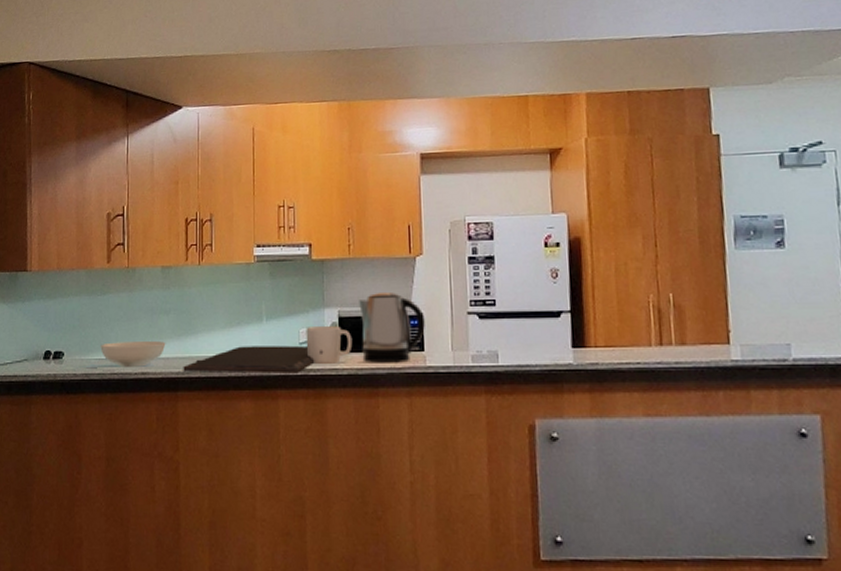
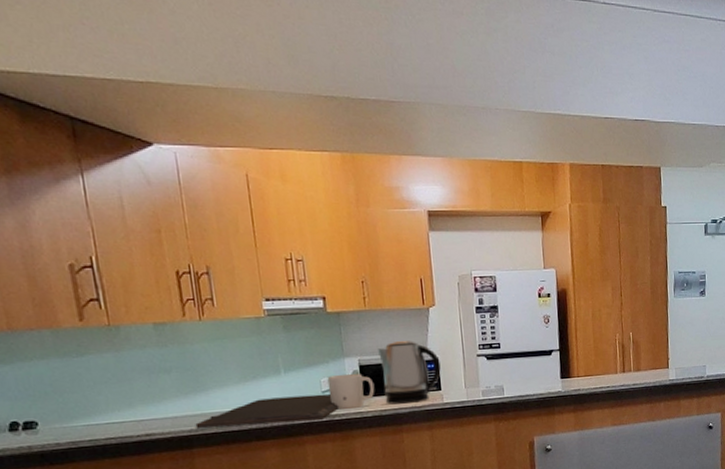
bowl: present [100,341,166,367] -> none [86,400,172,431]

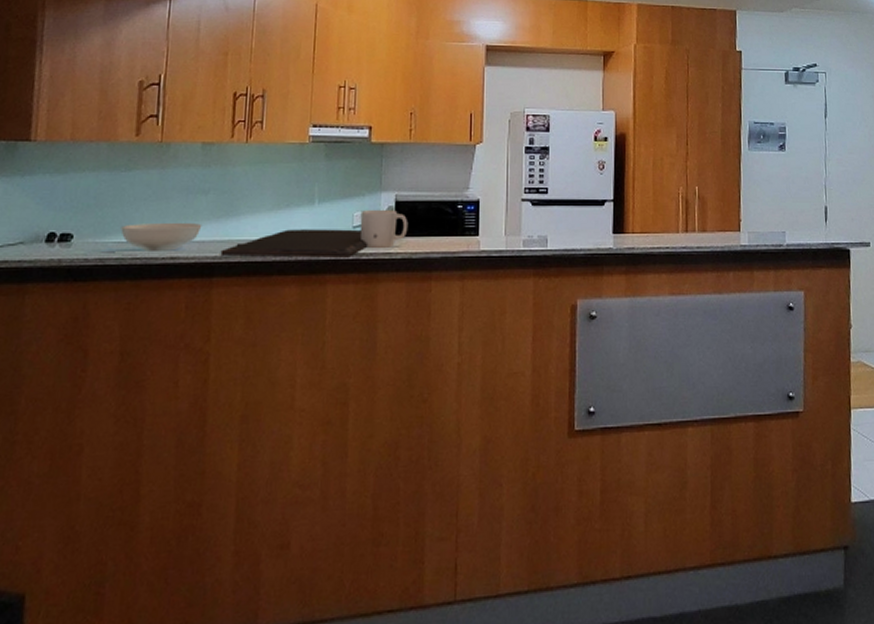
bowl: none [86,400,172,431] -> present [121,223,202,251]
kettle: present [378,341,441,405] -> none [417,178,481,249]

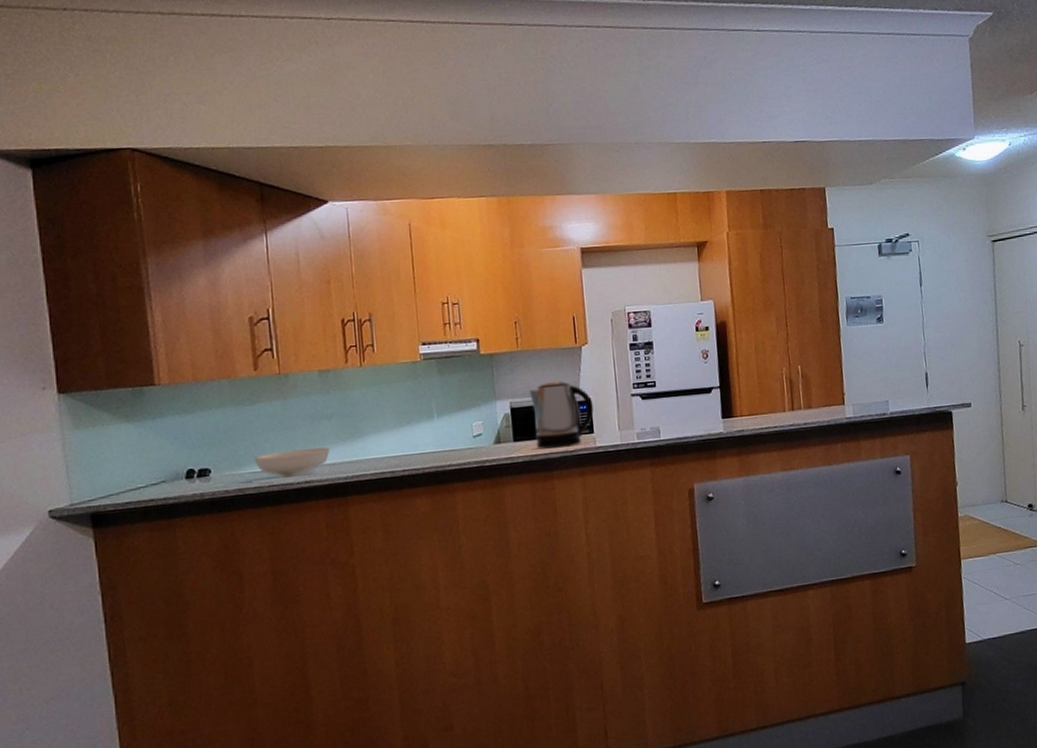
cutting board: present [220,229,369,259] -> none [351,438,490,476]
mug: present [359,209,409,249] -> none [478,417,526,456]
kettle: none [417,178,481,249] -> present [530,381,594,449]

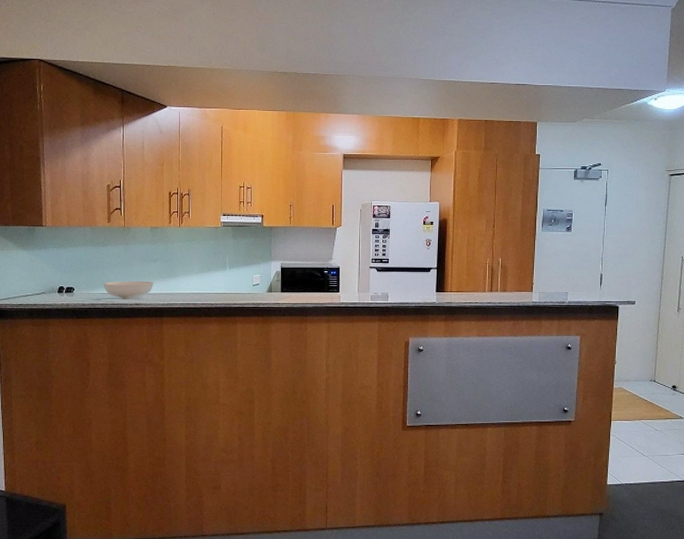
kettle: present [530,381,594,449] -> none [296,252,341,301]

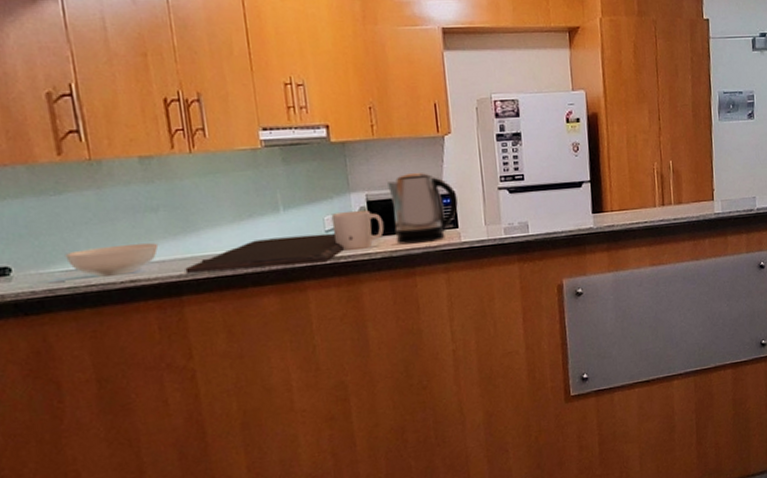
cutting board: none [167,286,264,307] -> present [185,233,345,274]
mug: none [257,273,290,301] -> present [331,210,385,252]
kettle: none [296,252,341,301] -> present [388,173,458,245]

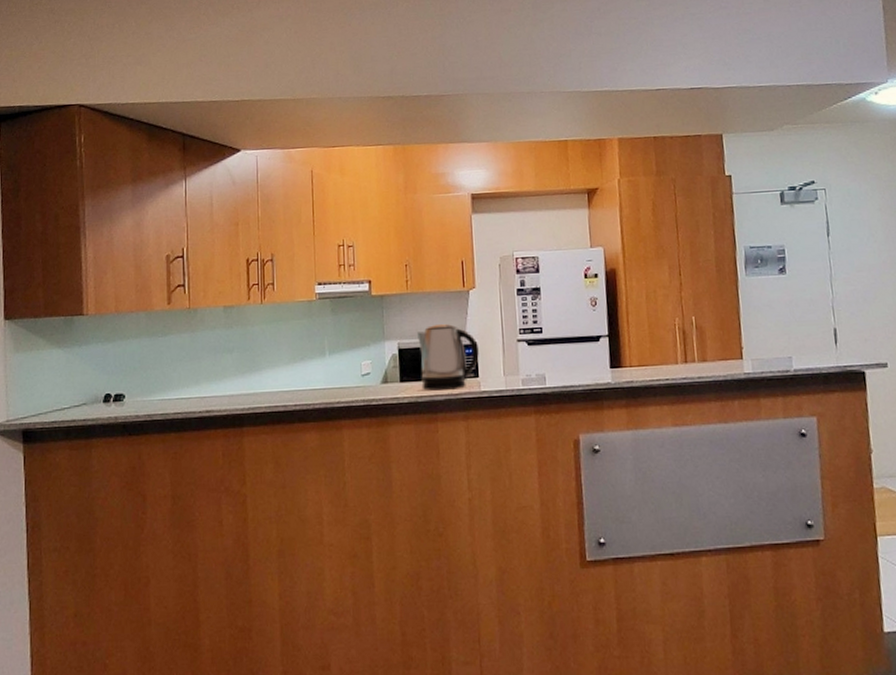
bowl: present [65,243,159,277] -> none [163,379,230,406]
cutting board: present [185,233,345,274] -> none [248,377,377,408]
mug: present [331,210,385,252] -> none [367,357,412,395]

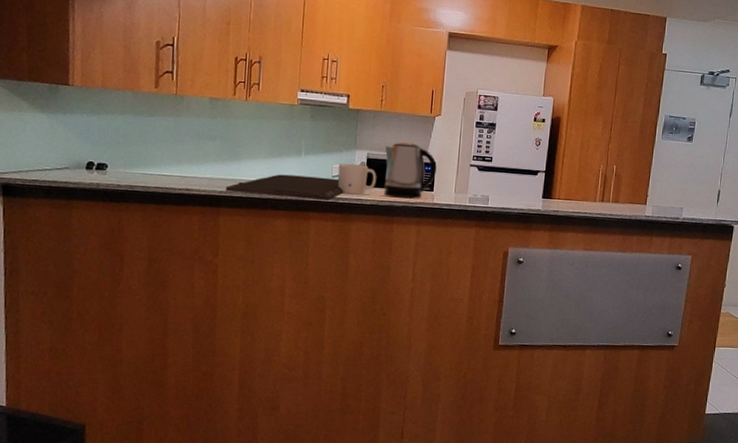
cutting board: none [248,377,377,408] -> present [225,174,344,201]
mug: none [367,357,412,395] -> present [337,163,377,196]

